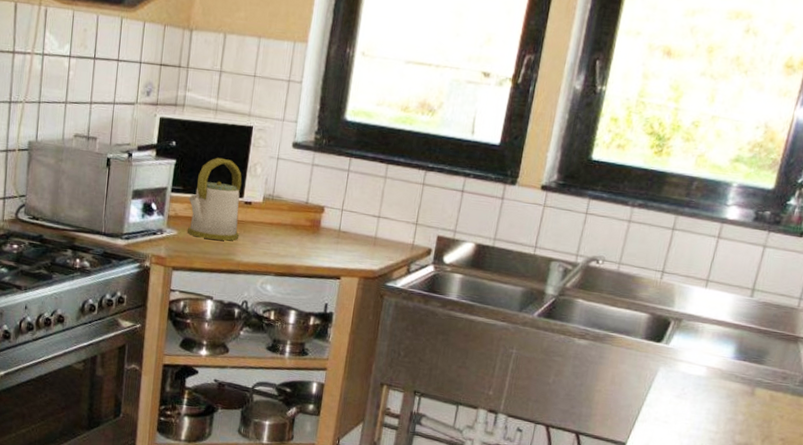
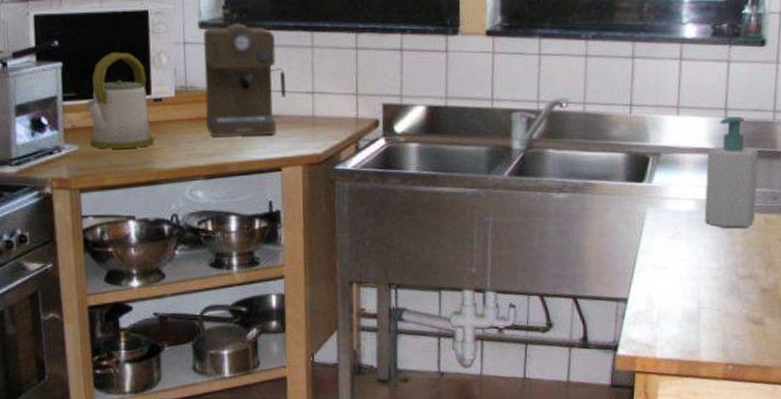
coffee maker: none [284,144,359,247] -> present [203,22,287,137]
soap bottle: none [712,297,777,400] -> present [704,116,758,228]

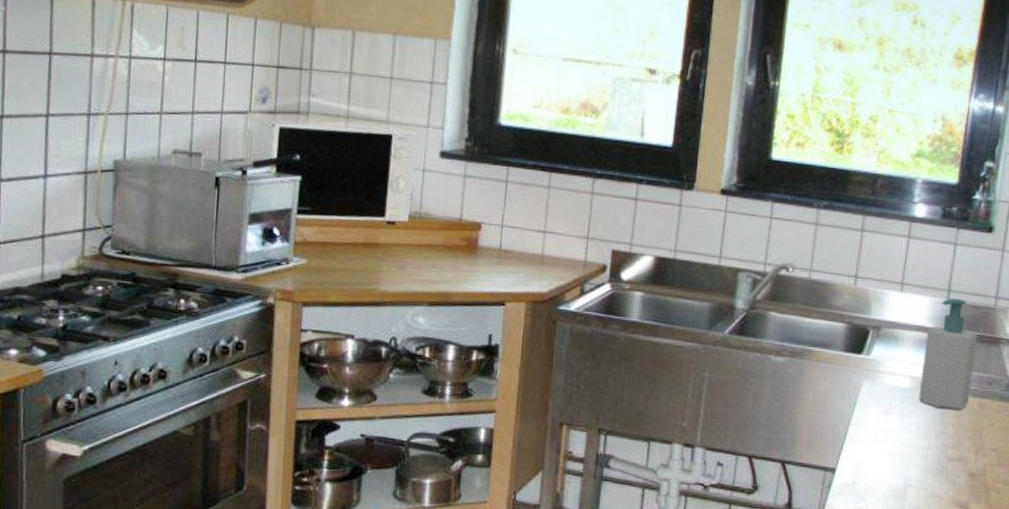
kettle: present [84,52,155,149] -> none [318,171,383,268]
coffee maker: present [203,22,287,137] -> none [436,153,520,269]

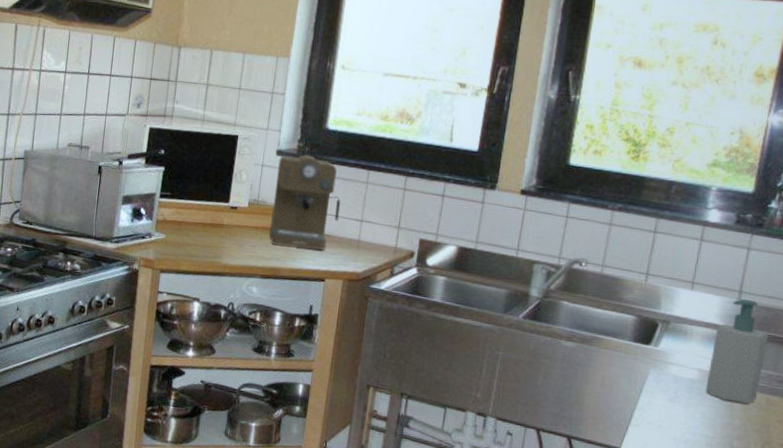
coffee maker: none [436,153,520,269] -> present [269,151,341,250]

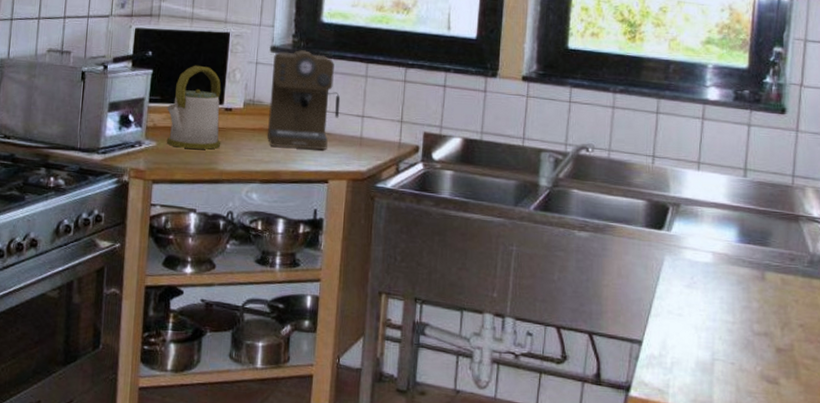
kettle: none [174,164,228,244] -> present [166,65,222,149]
soap bottle: present [705,299,769,404] -> none [721,177,776,285]

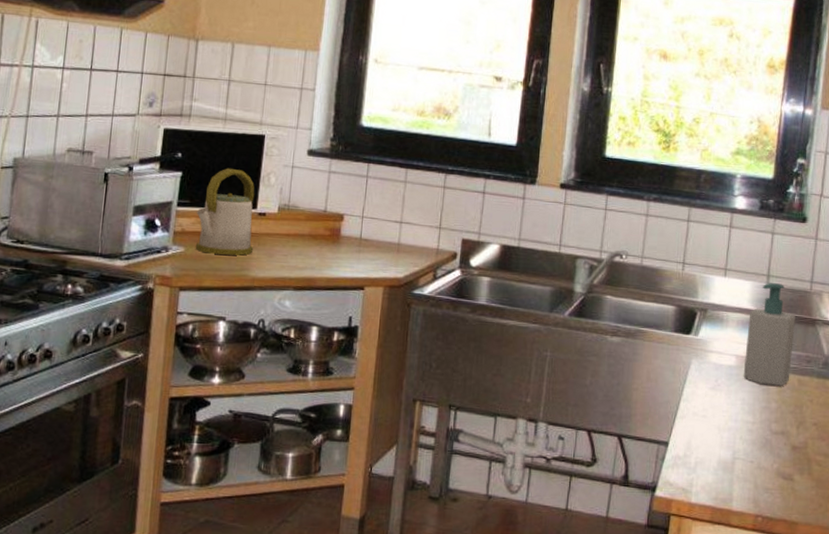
coffee maker: present [267,47,341,150] -> none [302,151,379,256]
soap bottle: none [721,177,776,285] -> present [743,283,795,386]

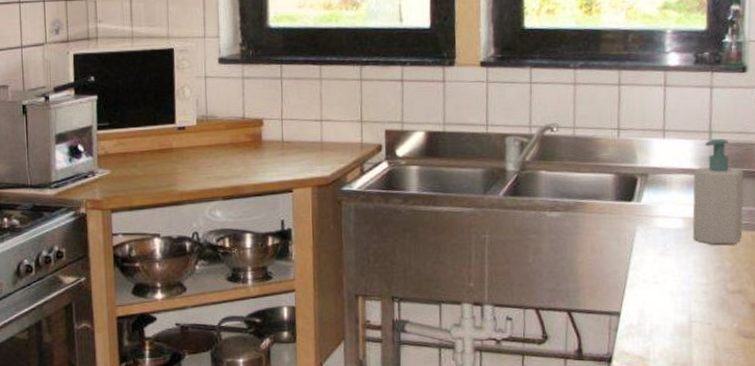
kettle: present [195,168,255,255] -> none [116,85,178,173]

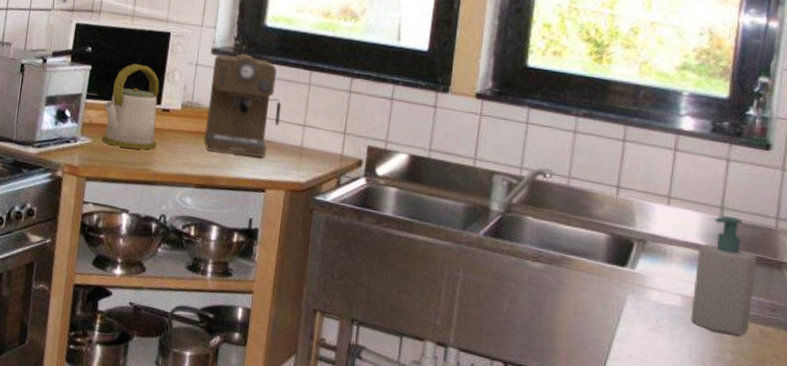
kettle: none [116,85,178,173] -> present [101,63,160,150]
coffee maker: none [223,57,297,161] -> present [204,50,282,158]

